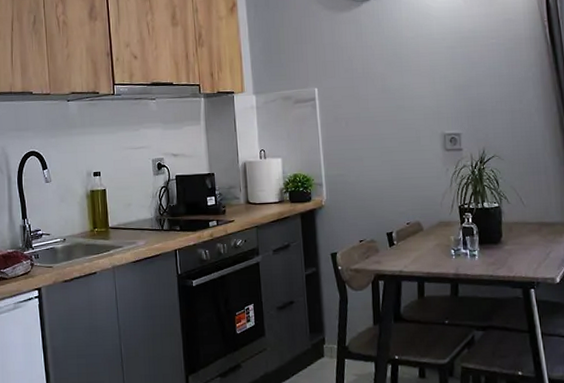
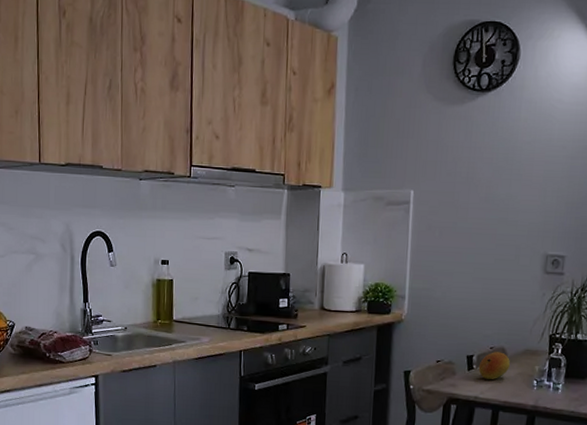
fruit: none [399,226,427,254] -> present [478,352,510,380]

